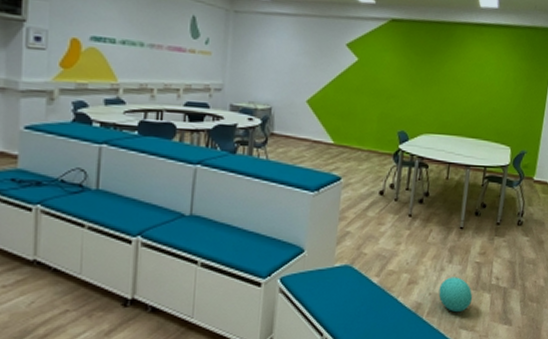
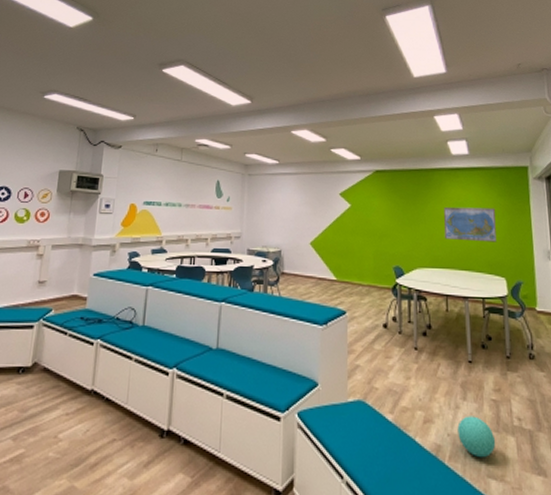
world map: none [457,68,515,110] -> present [444,207,497,242]

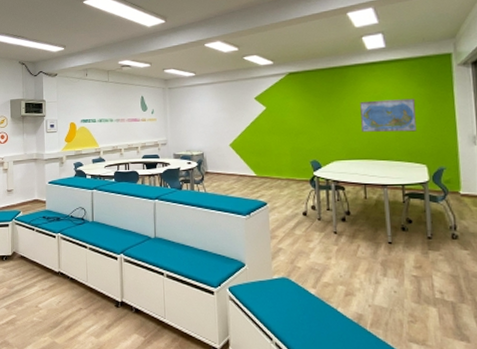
ball: present [457,416,496,458] -> none [378,290,418,326]

